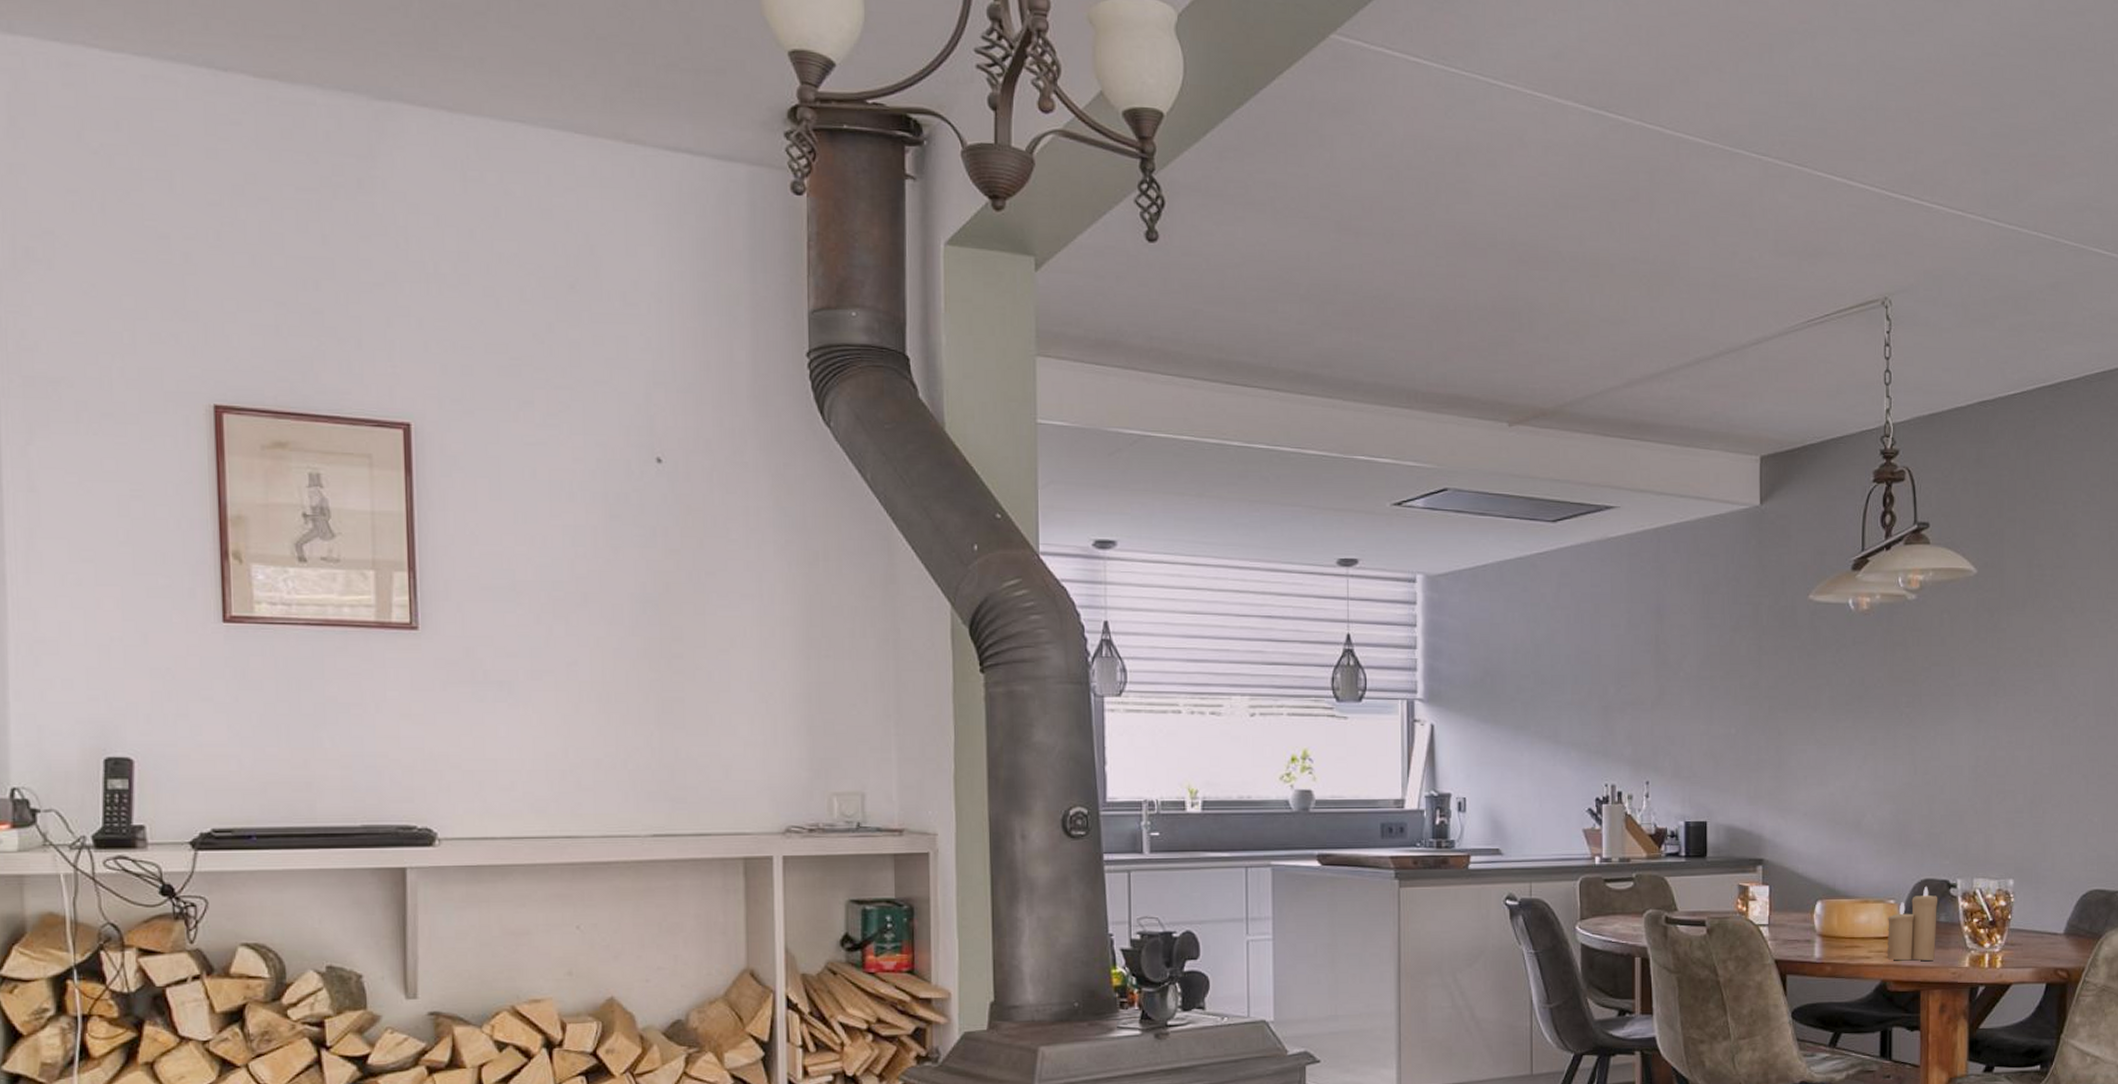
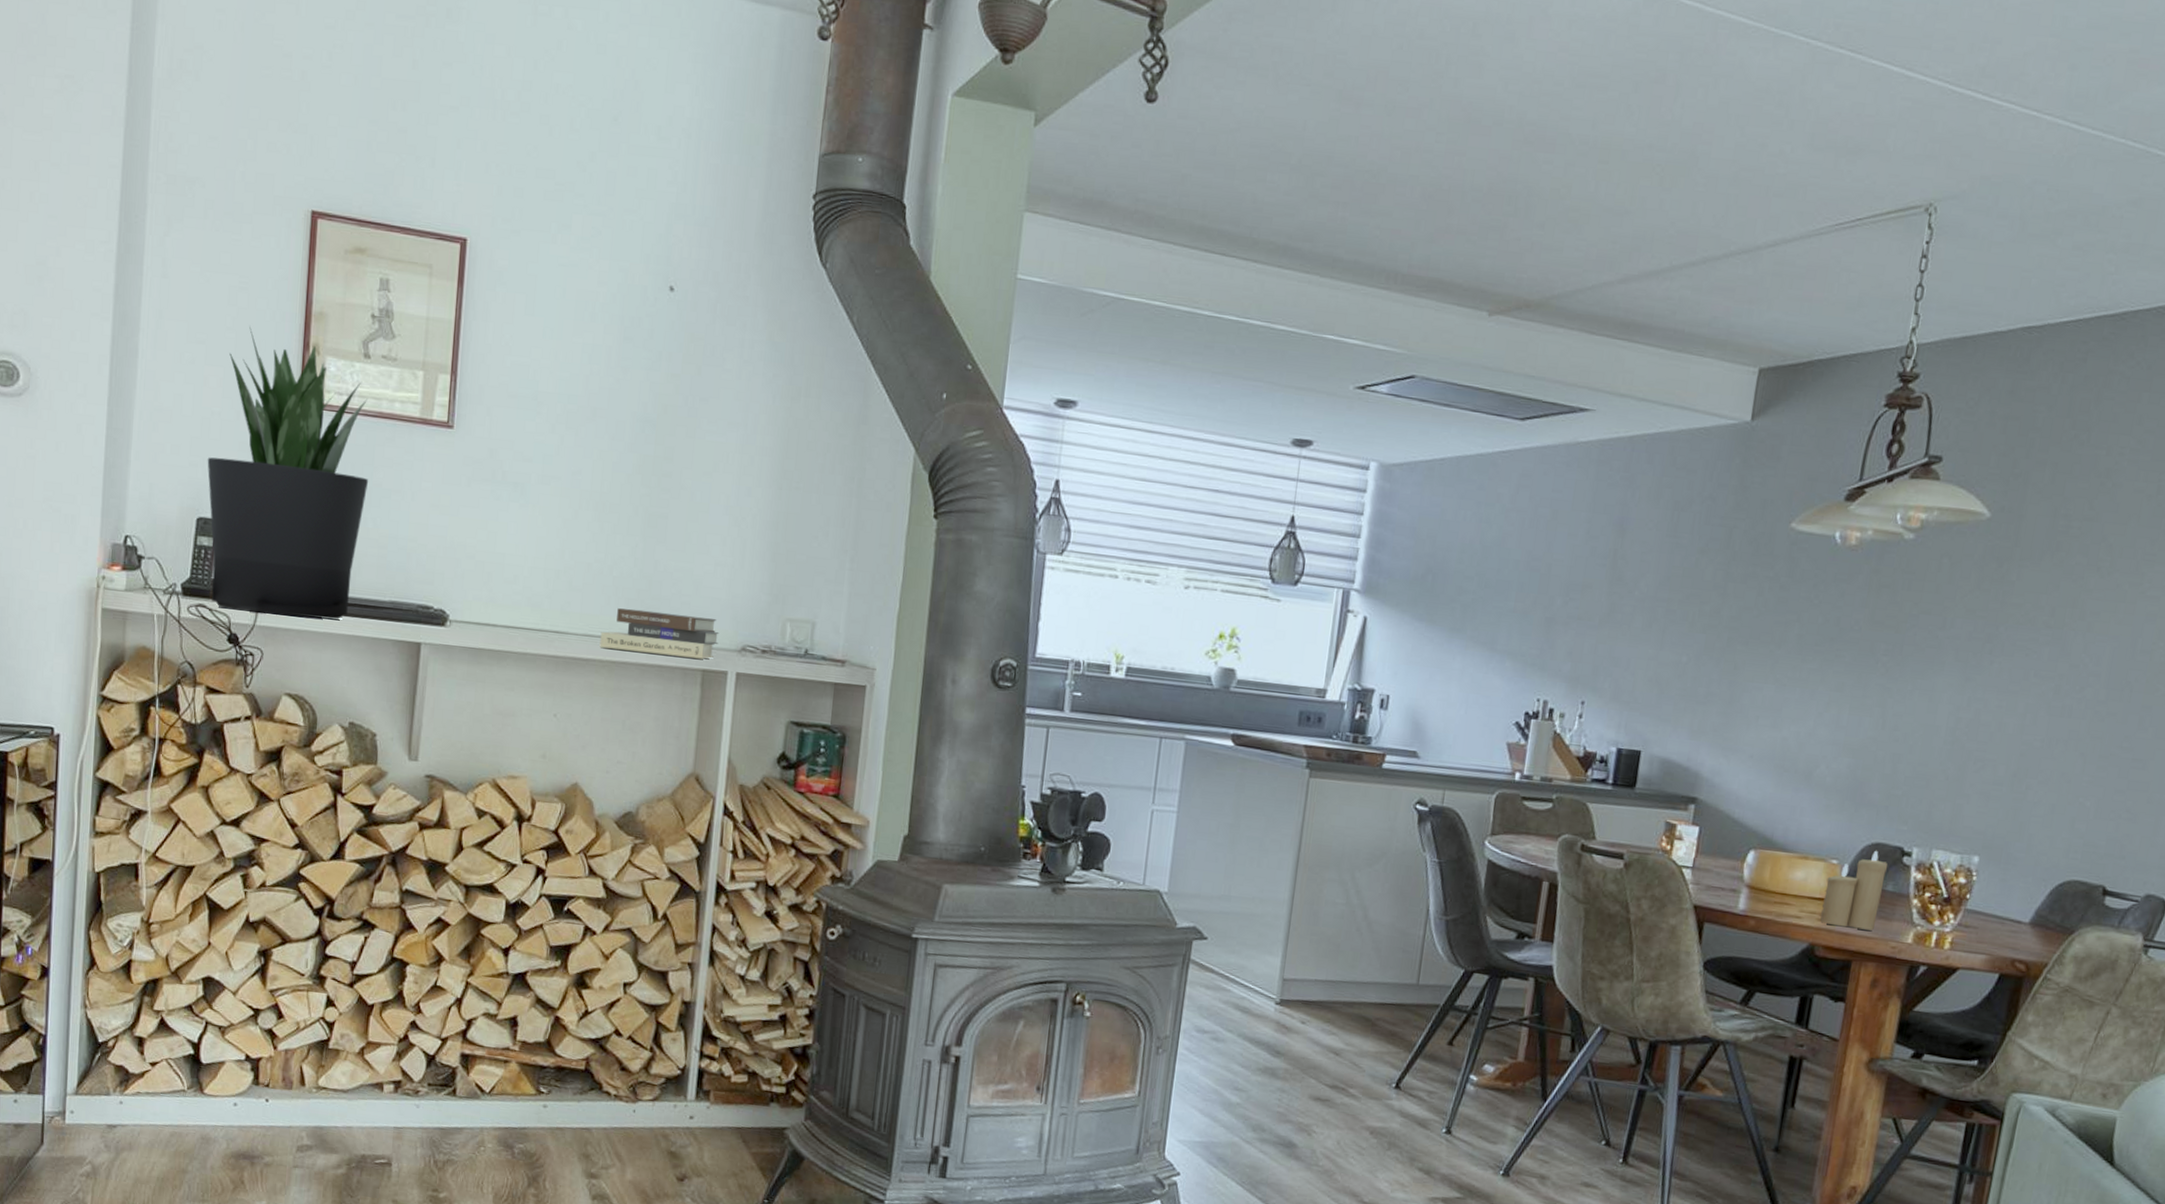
planter: none [110,538,321,858] -> present [207,326,369,620]
books: none [621,802,759,847] -> present [599,608,719,659]

